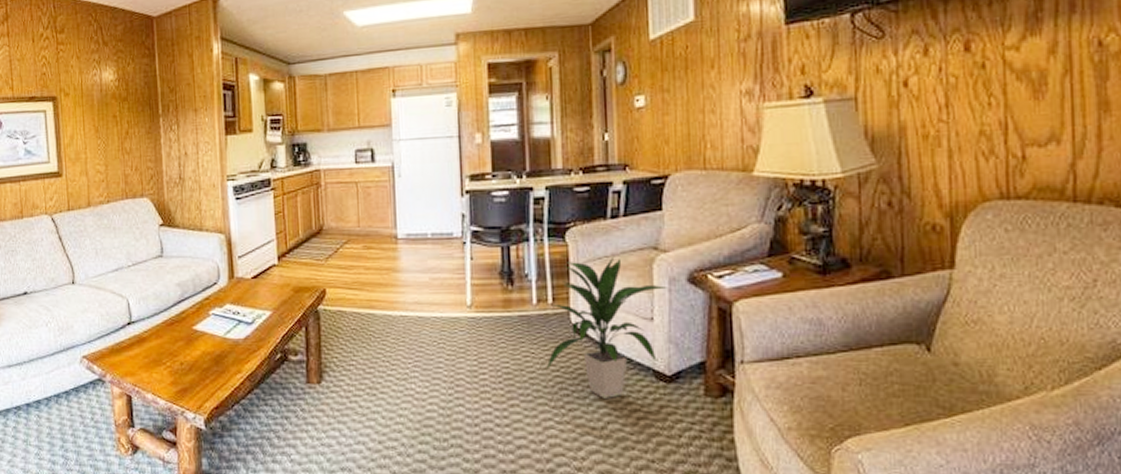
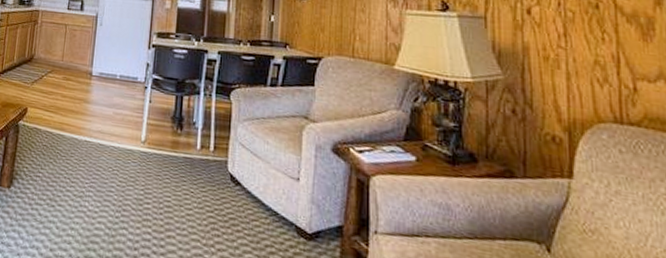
indoor plant: present [546,256,668,398] -> none [202,117,314,246]

